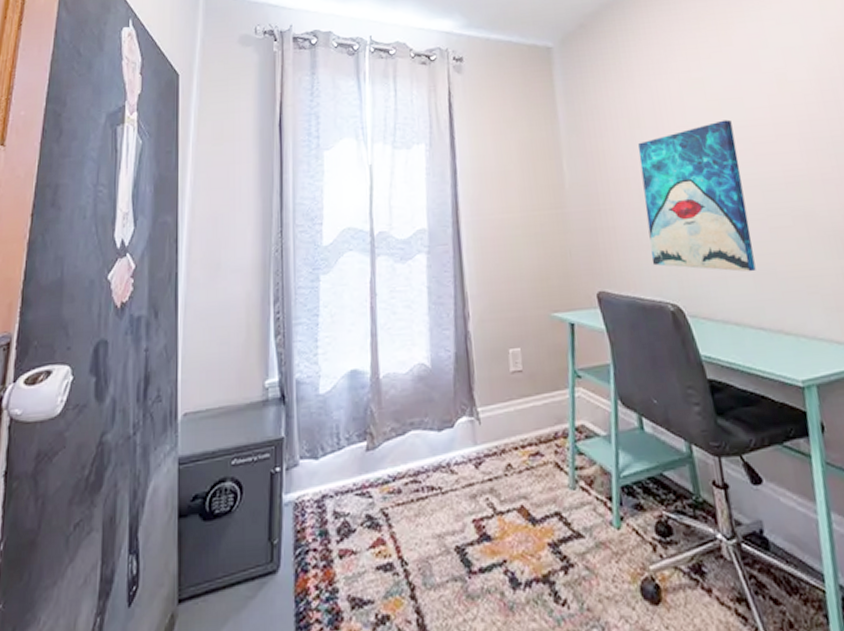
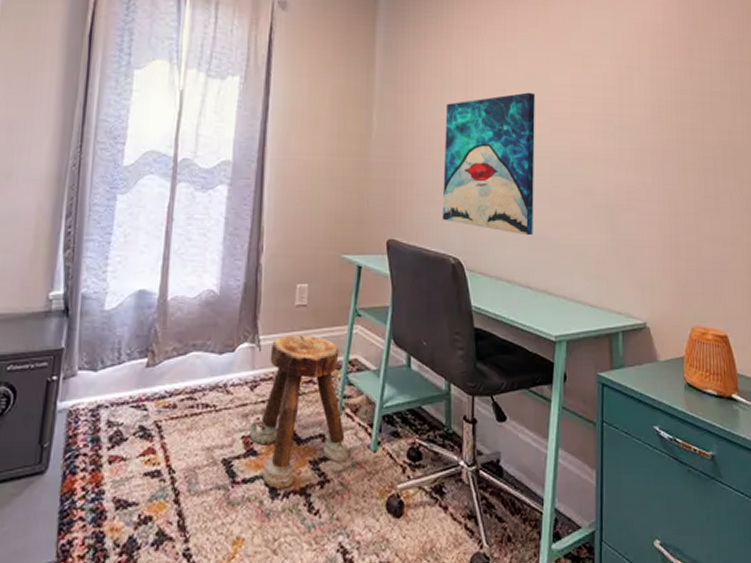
stool: none [479,403,591,579] -> present [248,335,349,490]

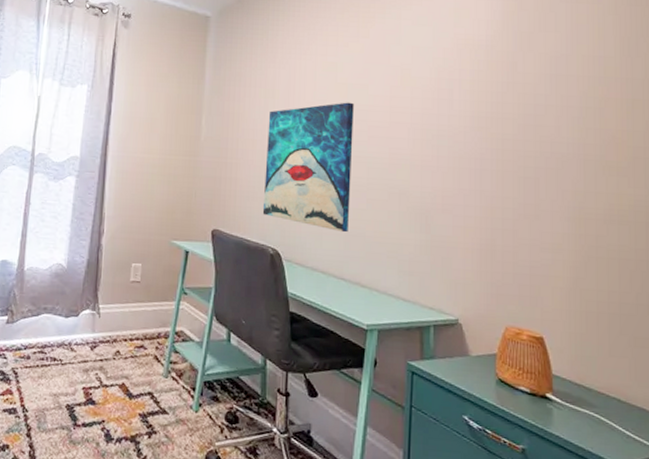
stool: present [248,335,349,490] -> none [88,306,174,435]

